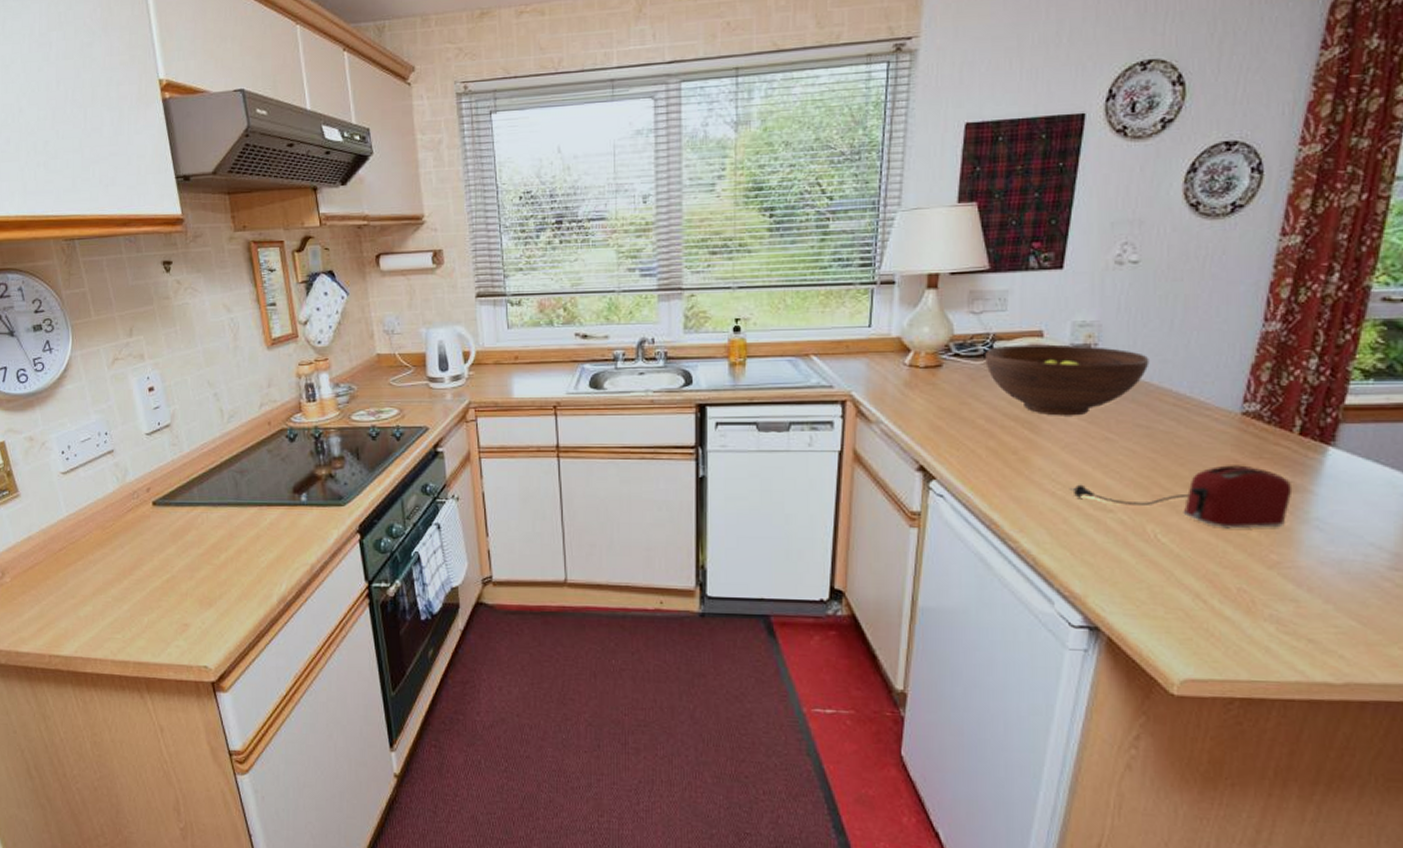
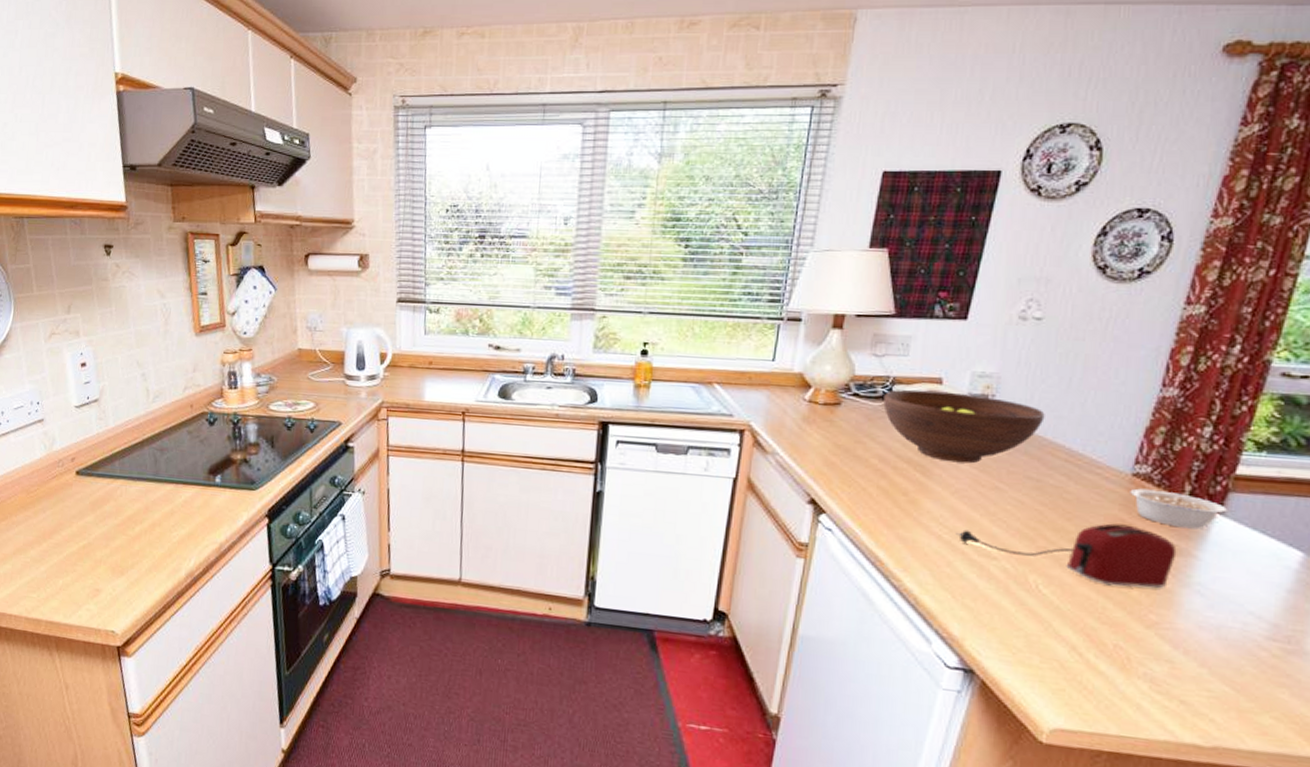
legume: none [1241,427,1348,464] -> present [1130,488,1236,530]

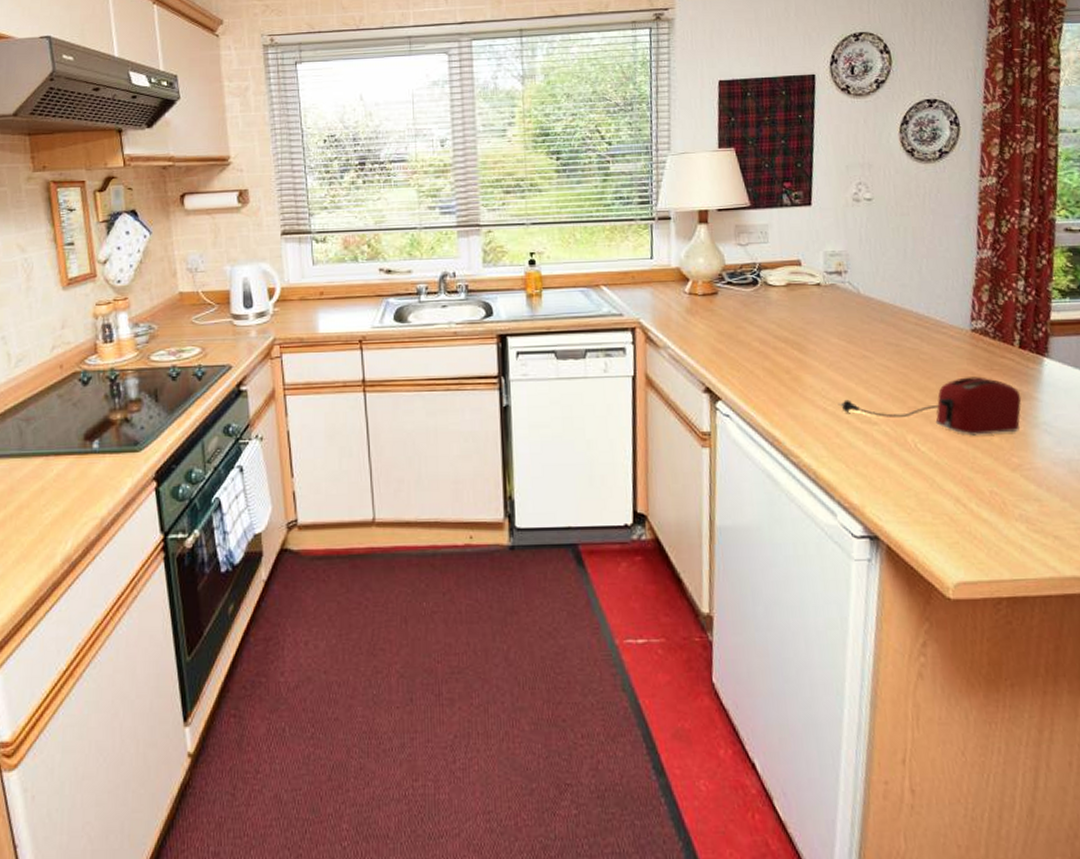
fruit bowl: present [883,389,1045,464] -> none [754,272,892,337]
legume: present [1130,488,1236,530] -> none [972,342,1058,374]

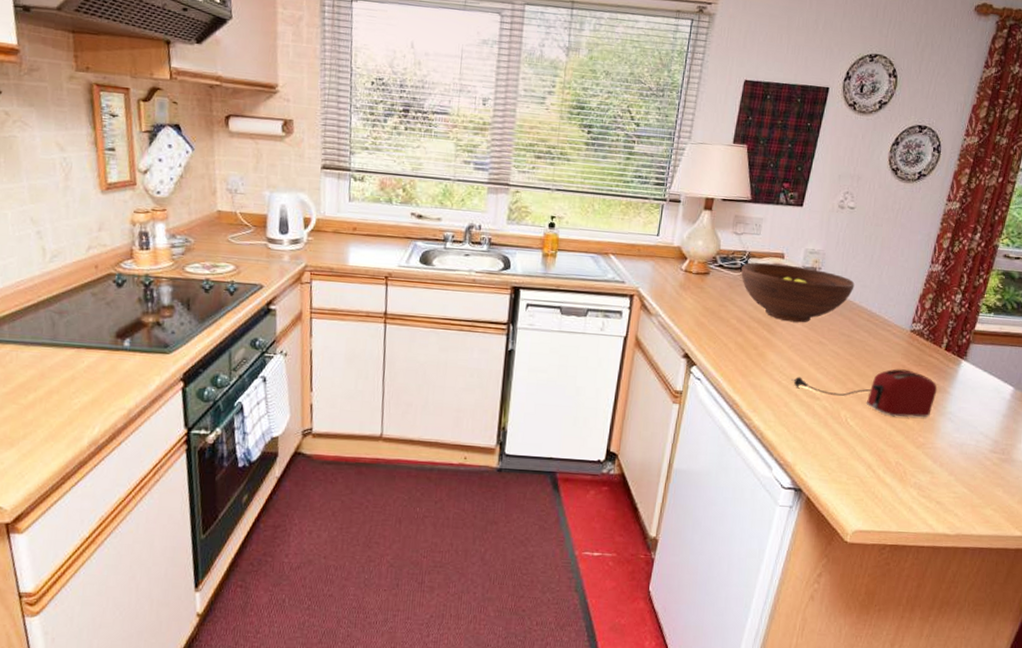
fruit bowl: none [754,272,892,337] -> present [741,262,855,323]

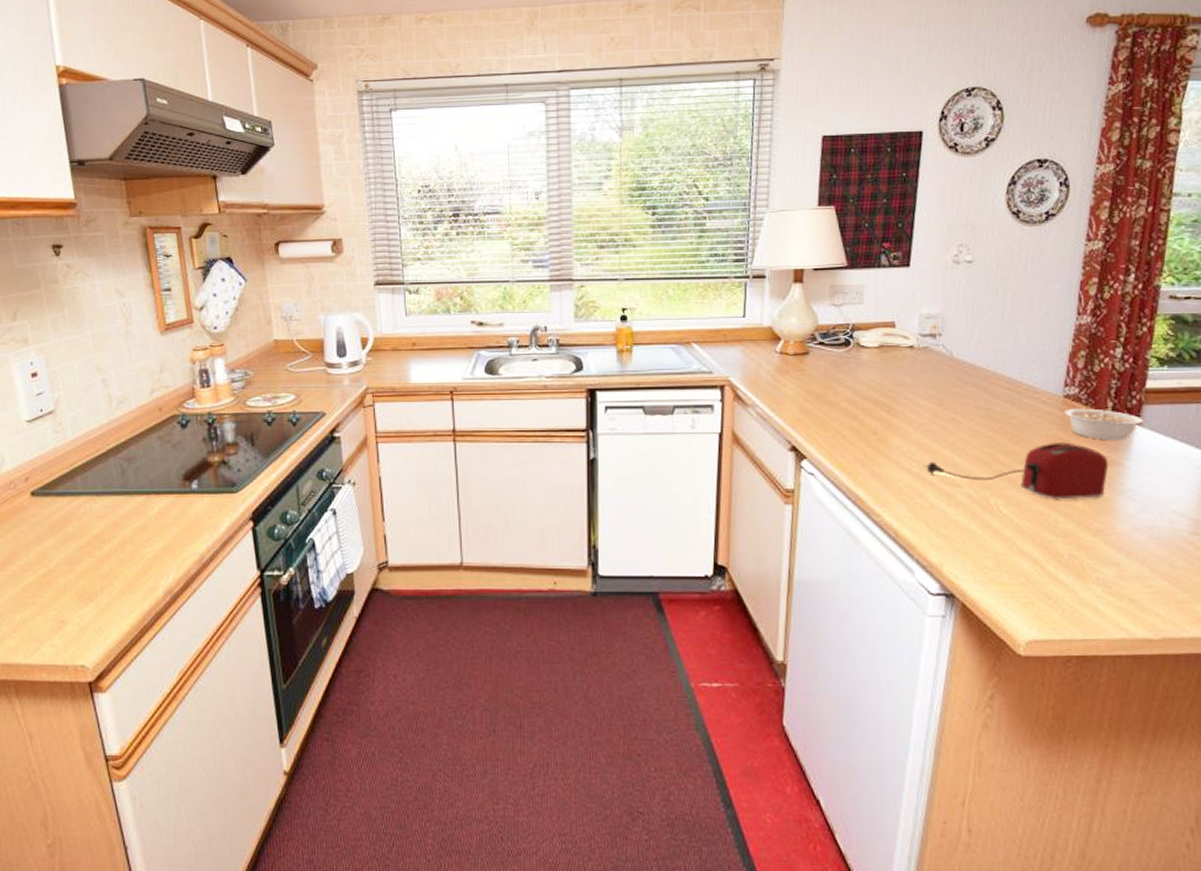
fruit bowl: present [741,262,855,323] -> none [846,334,986,399]
legume: none [909,341,974,372] -> present [1064,408,1151,441]

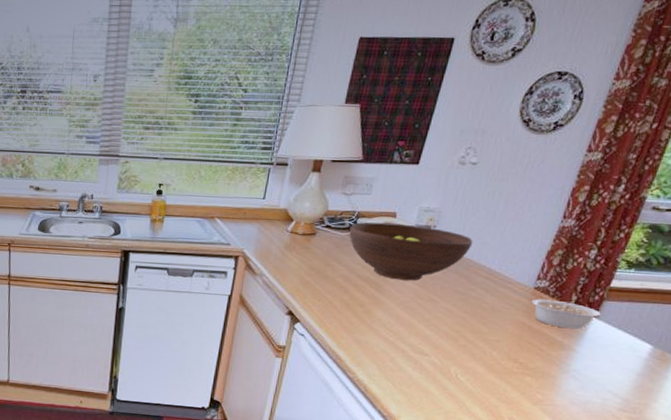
fruit bowl: none [846,334,986,399] -> present [349,222,473,281]
toaster: present [923,442,1109,500] -> none [398,326,562,375]

